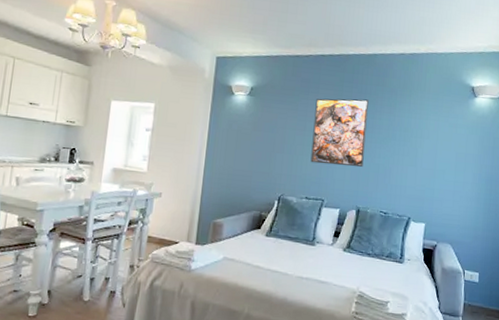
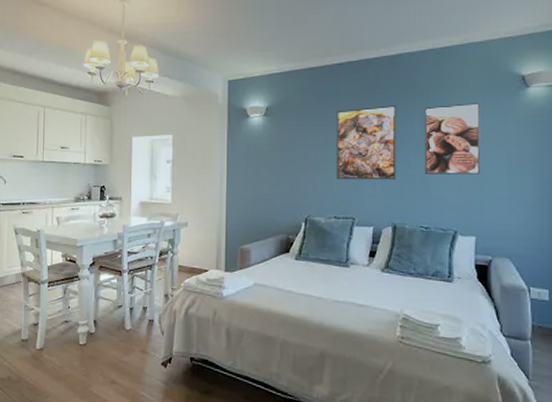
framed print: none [387,104,438,169] -> present [424,103,481,175]

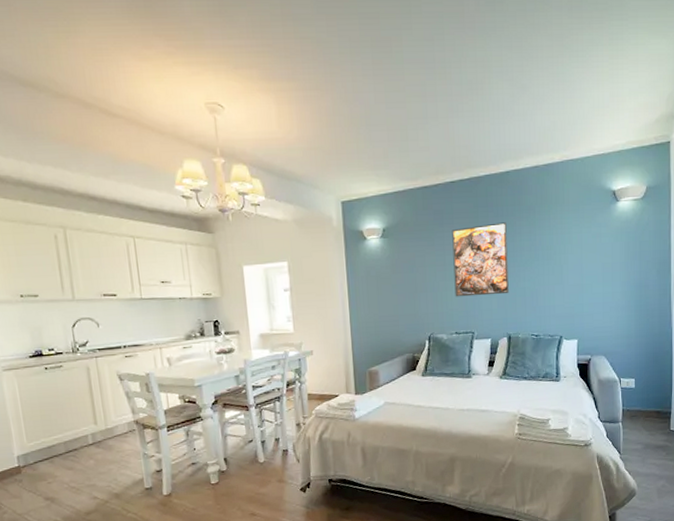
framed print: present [424,103,481,175] -> none [531,217,581,286]

